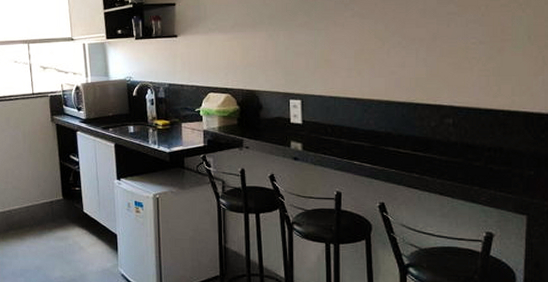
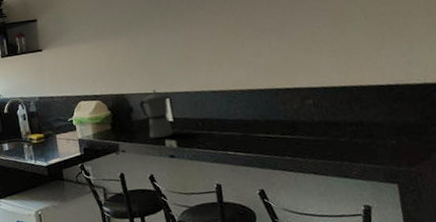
coffeepot: none [269,89,302,139] -> present [139,89,174,138]

